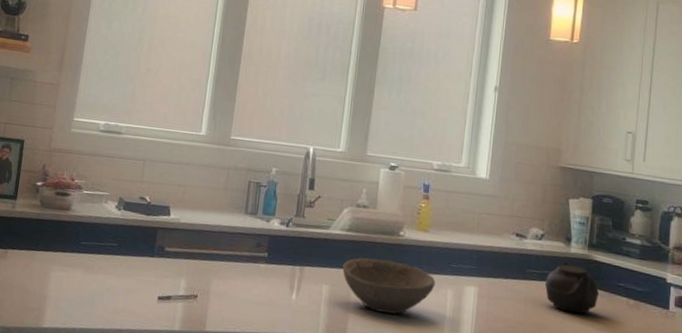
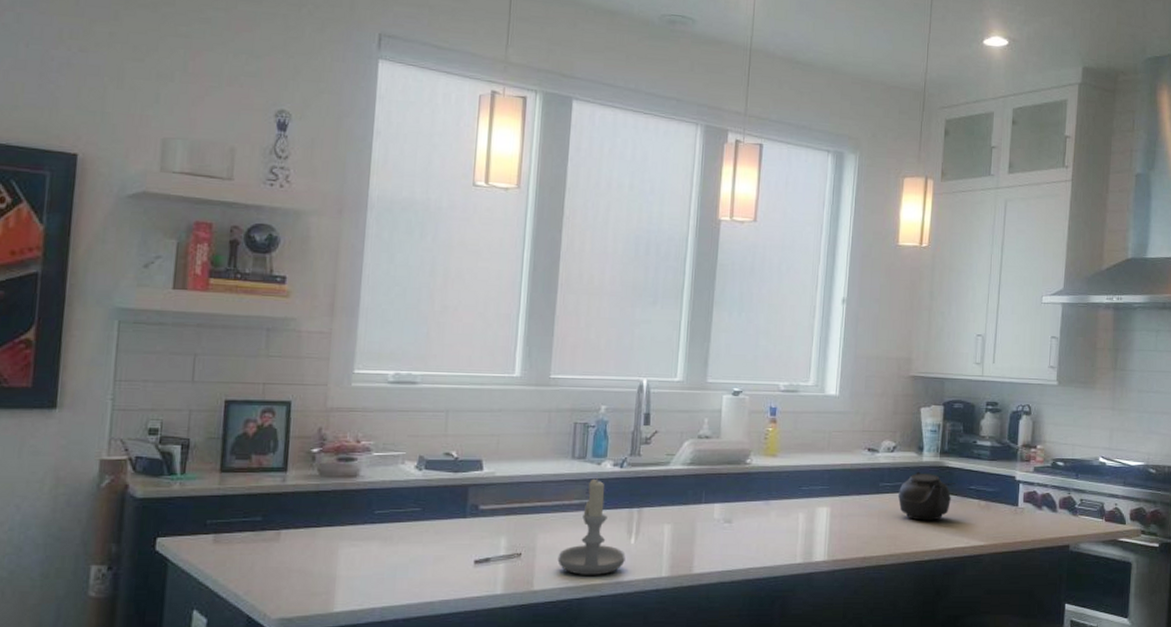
candle: none [227,233,287,326] -> present [557,477,626,575]
bowl: present [342,257,436,314] -> none [685,491,786,545]

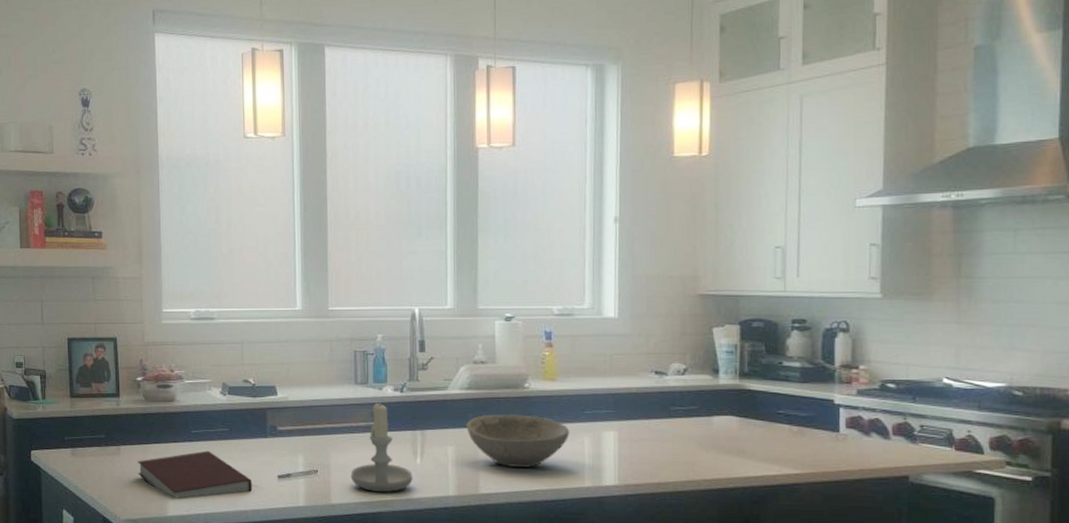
notebook: none [299,534,444,591] -> present [137,450,253,498]
bowl: none [685,491,786,545] -> present [466,414,570,468]
teapot: present [897,471,956,521] -> none [692,394,761,447]

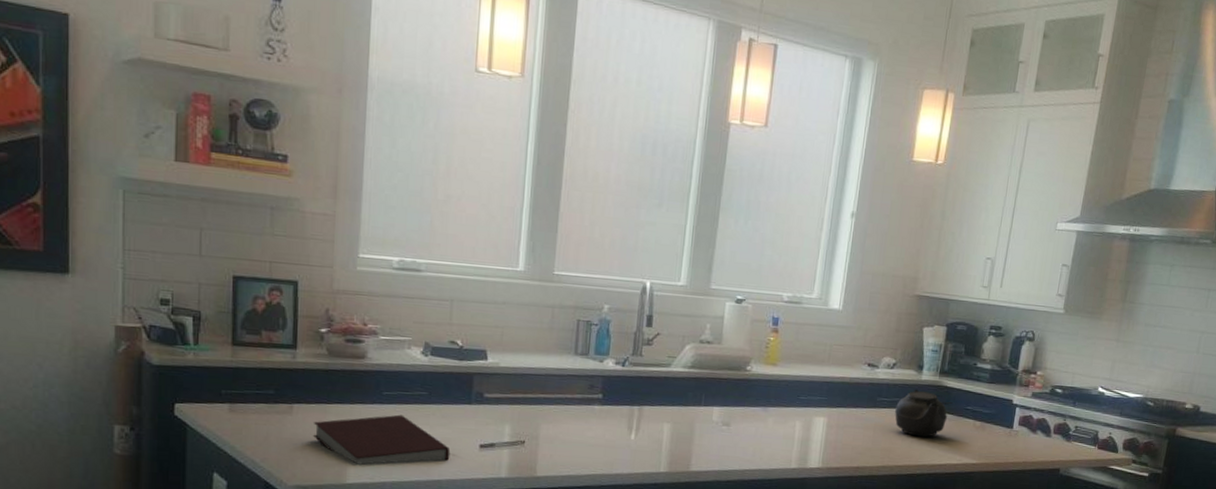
candle: present [350,401,413,492] -> none [560,374,626,467]
bowl: present [466,414,570,468] -> none [685,394,784,448]
teapot: none [692,394,761,447] -> present [894,389,954,437]

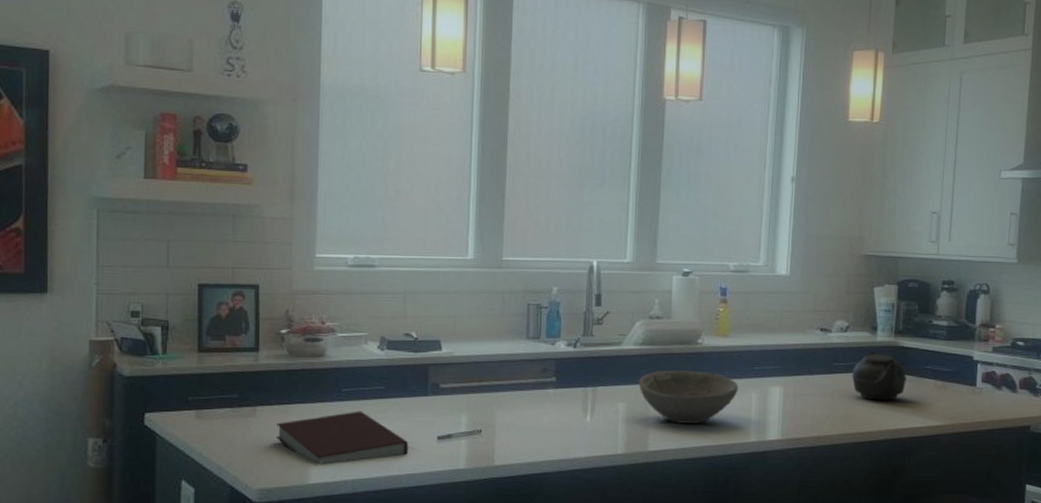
bowl: none [685,394,784,448] -> present [639,370,739,424]

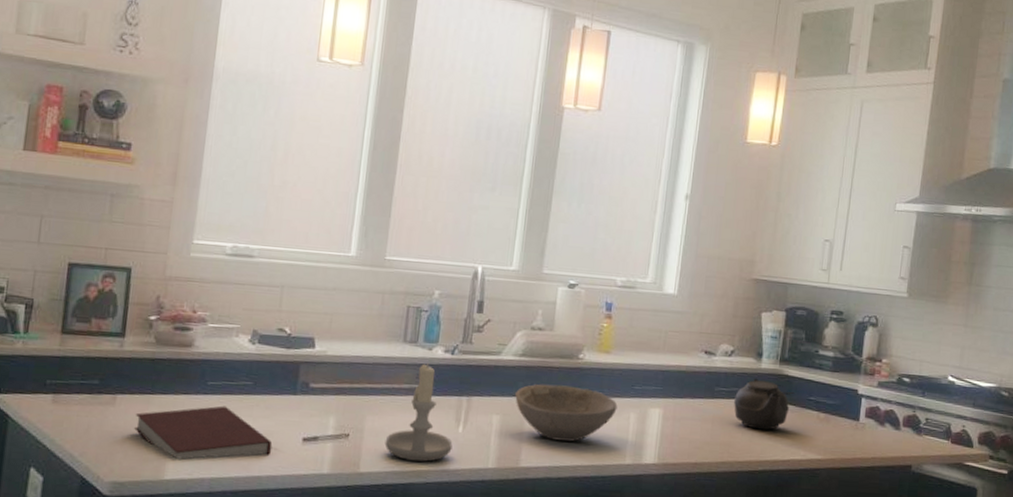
candle: none [516,357,582,451] -> present [384,362,453,462]

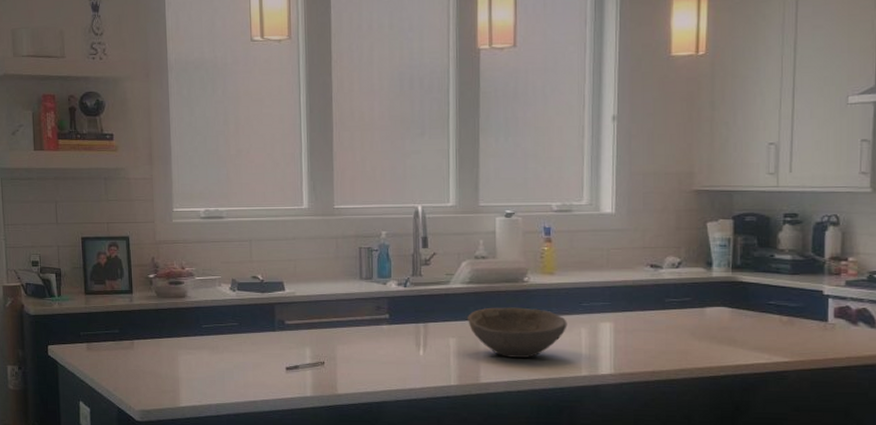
notebook: present [133,405,273,460] -> none [150,344,262,390]
candle: present [384,362,453,462] -> none [356,296,416,382]
teapot: present [733,378,795,431] -> none [686,286,753,337]

